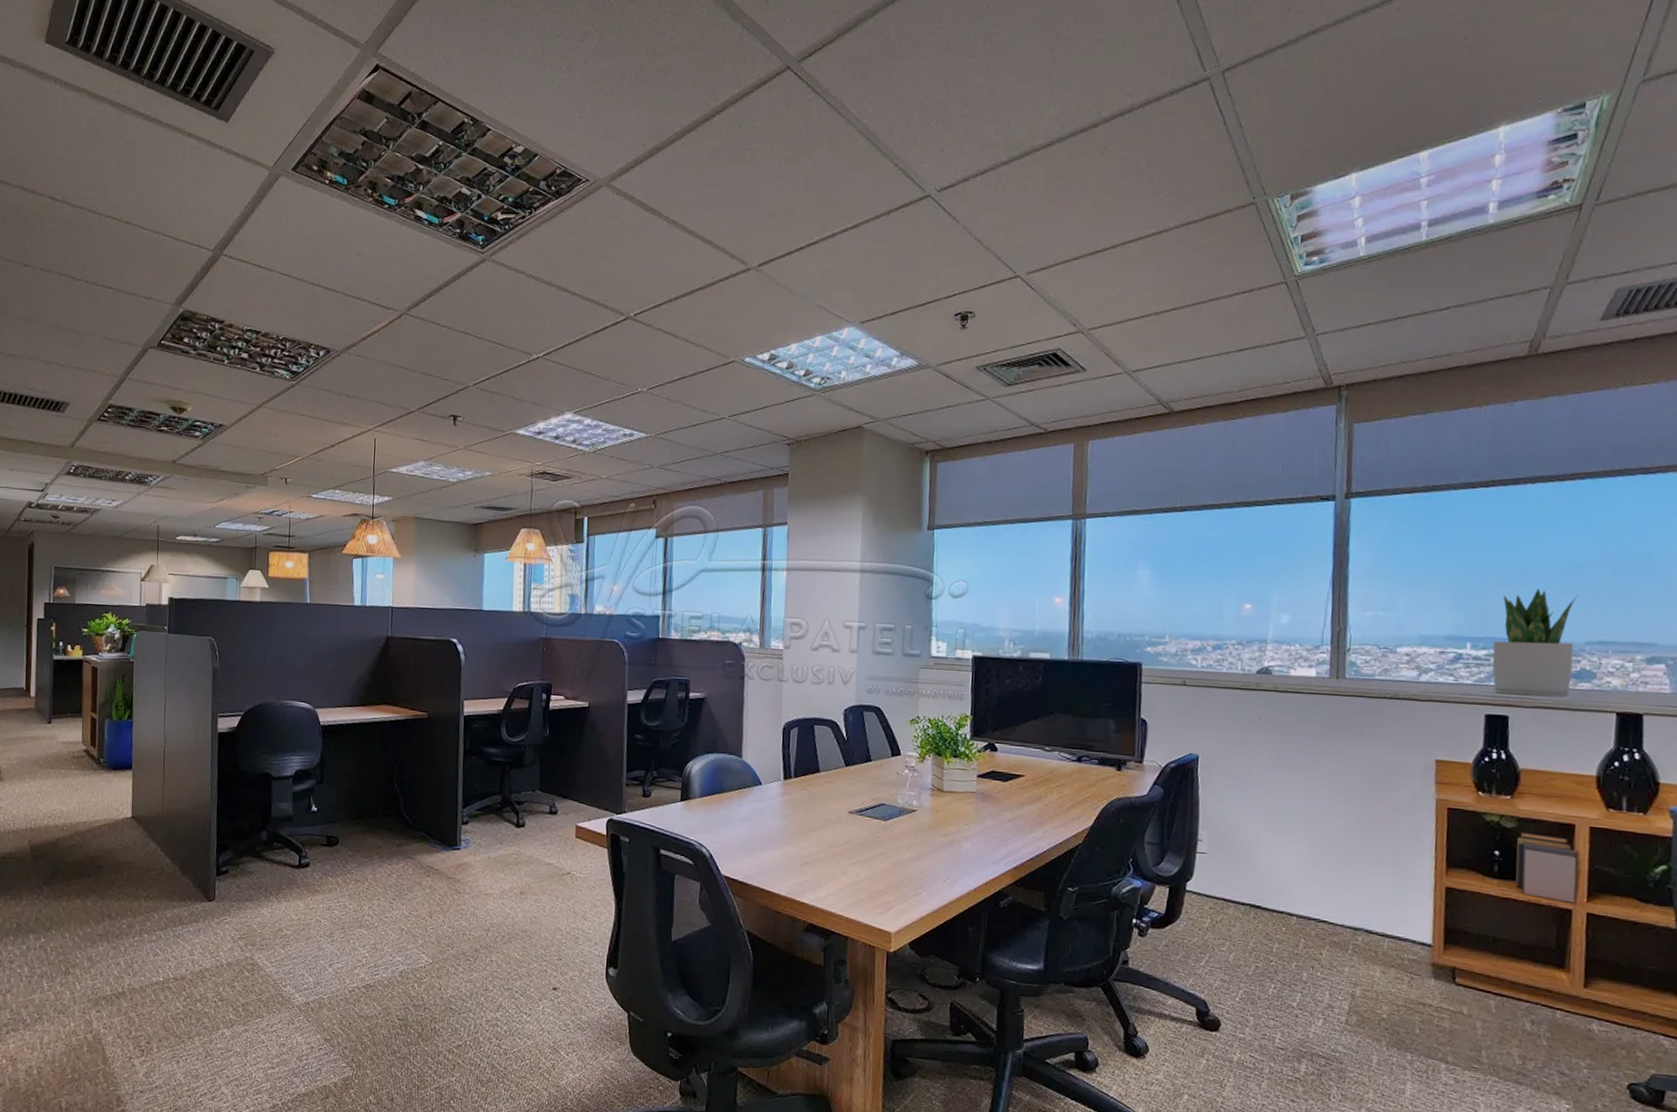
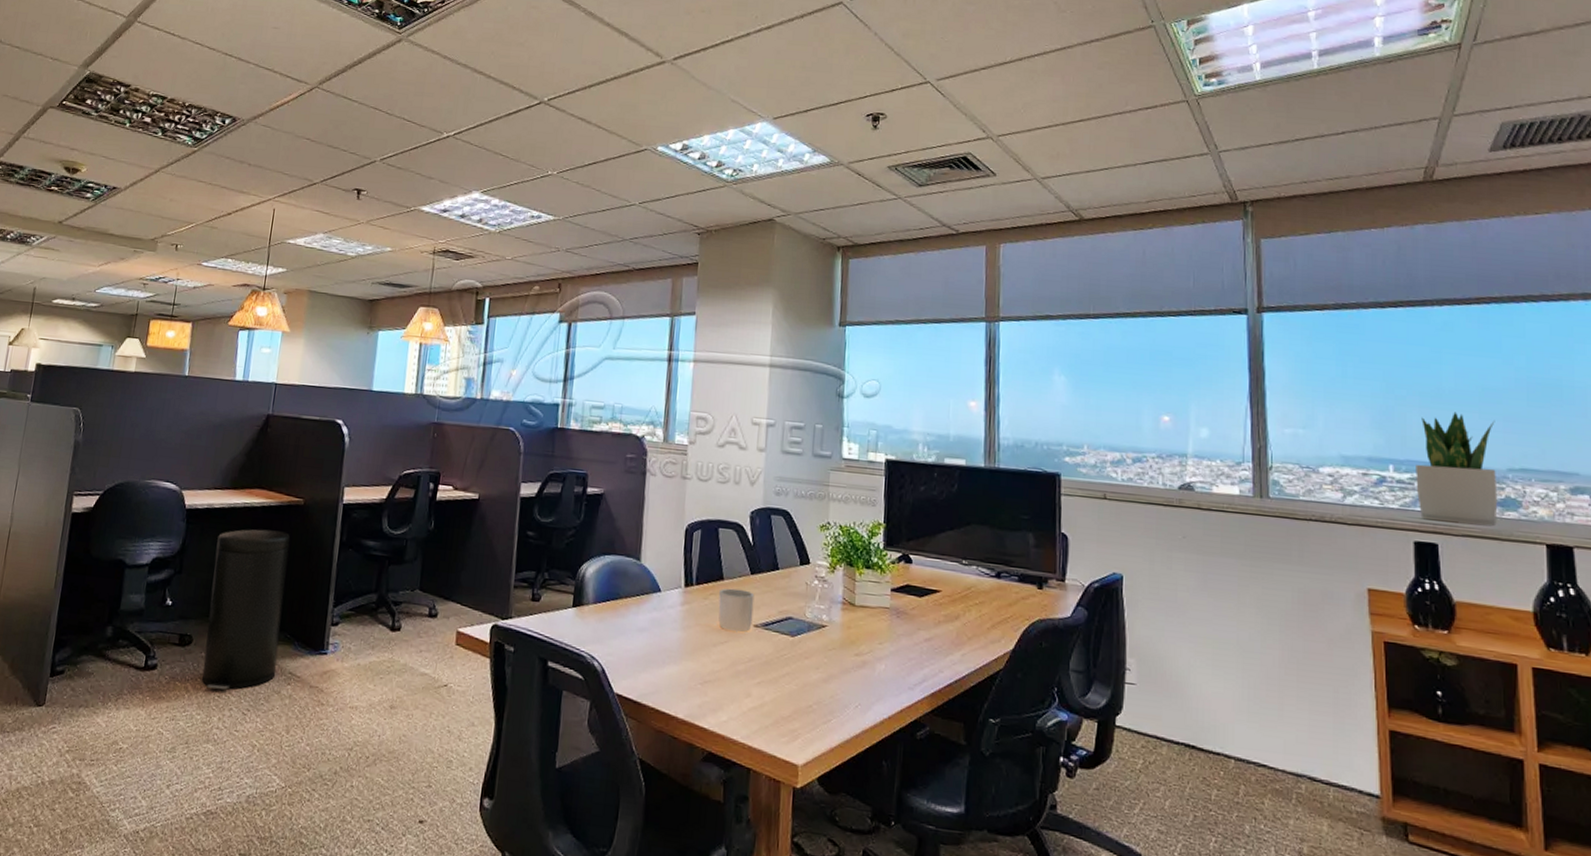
pedal bin: none [350,741,419,883] -> present [201,529,291,690]
mug: none [815,779,849,819] -> present [718,588,755,633]
books: present [1515,831,1579,903] -> none [1458,670,1526,753]

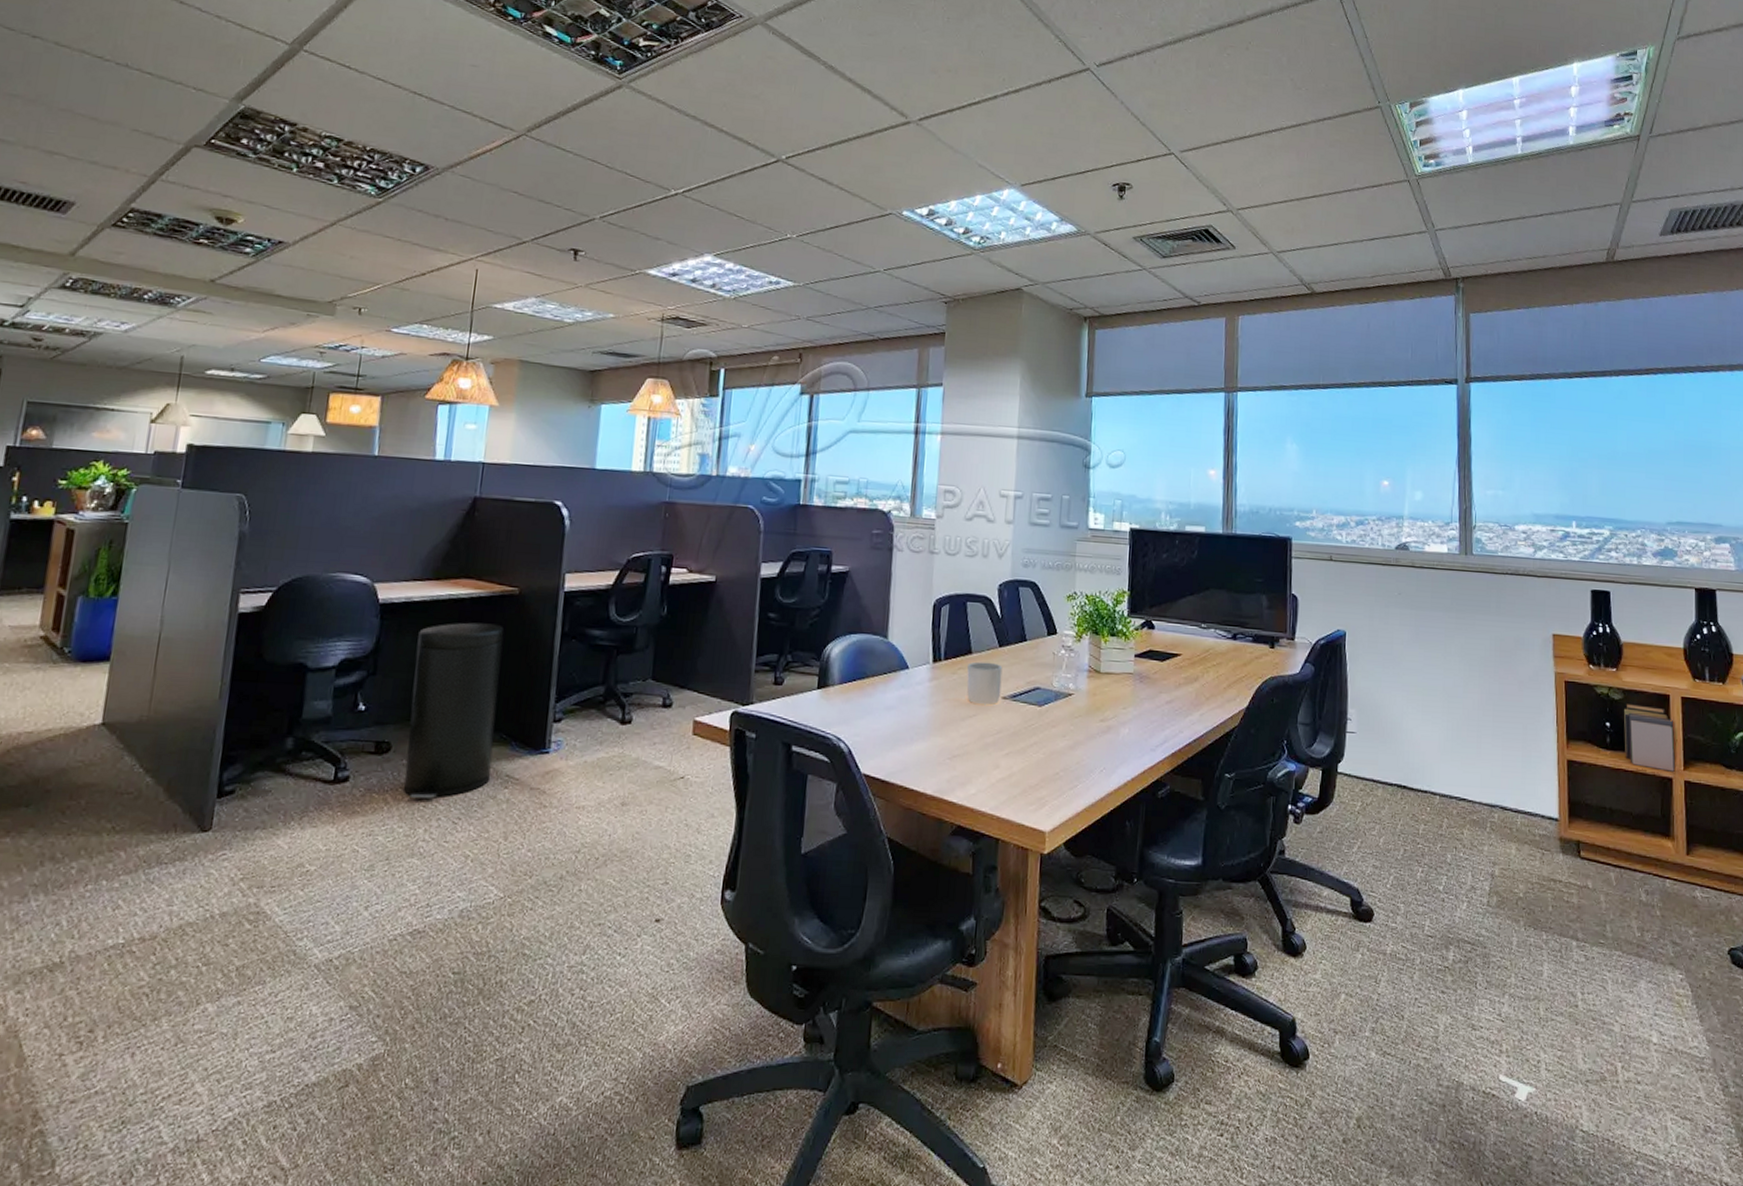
planter: present [1416,412,1498,527] -> none [1593,472,1659,574]
books: none [1458,670,1526,753] -> present [1623,703,1675,772]

